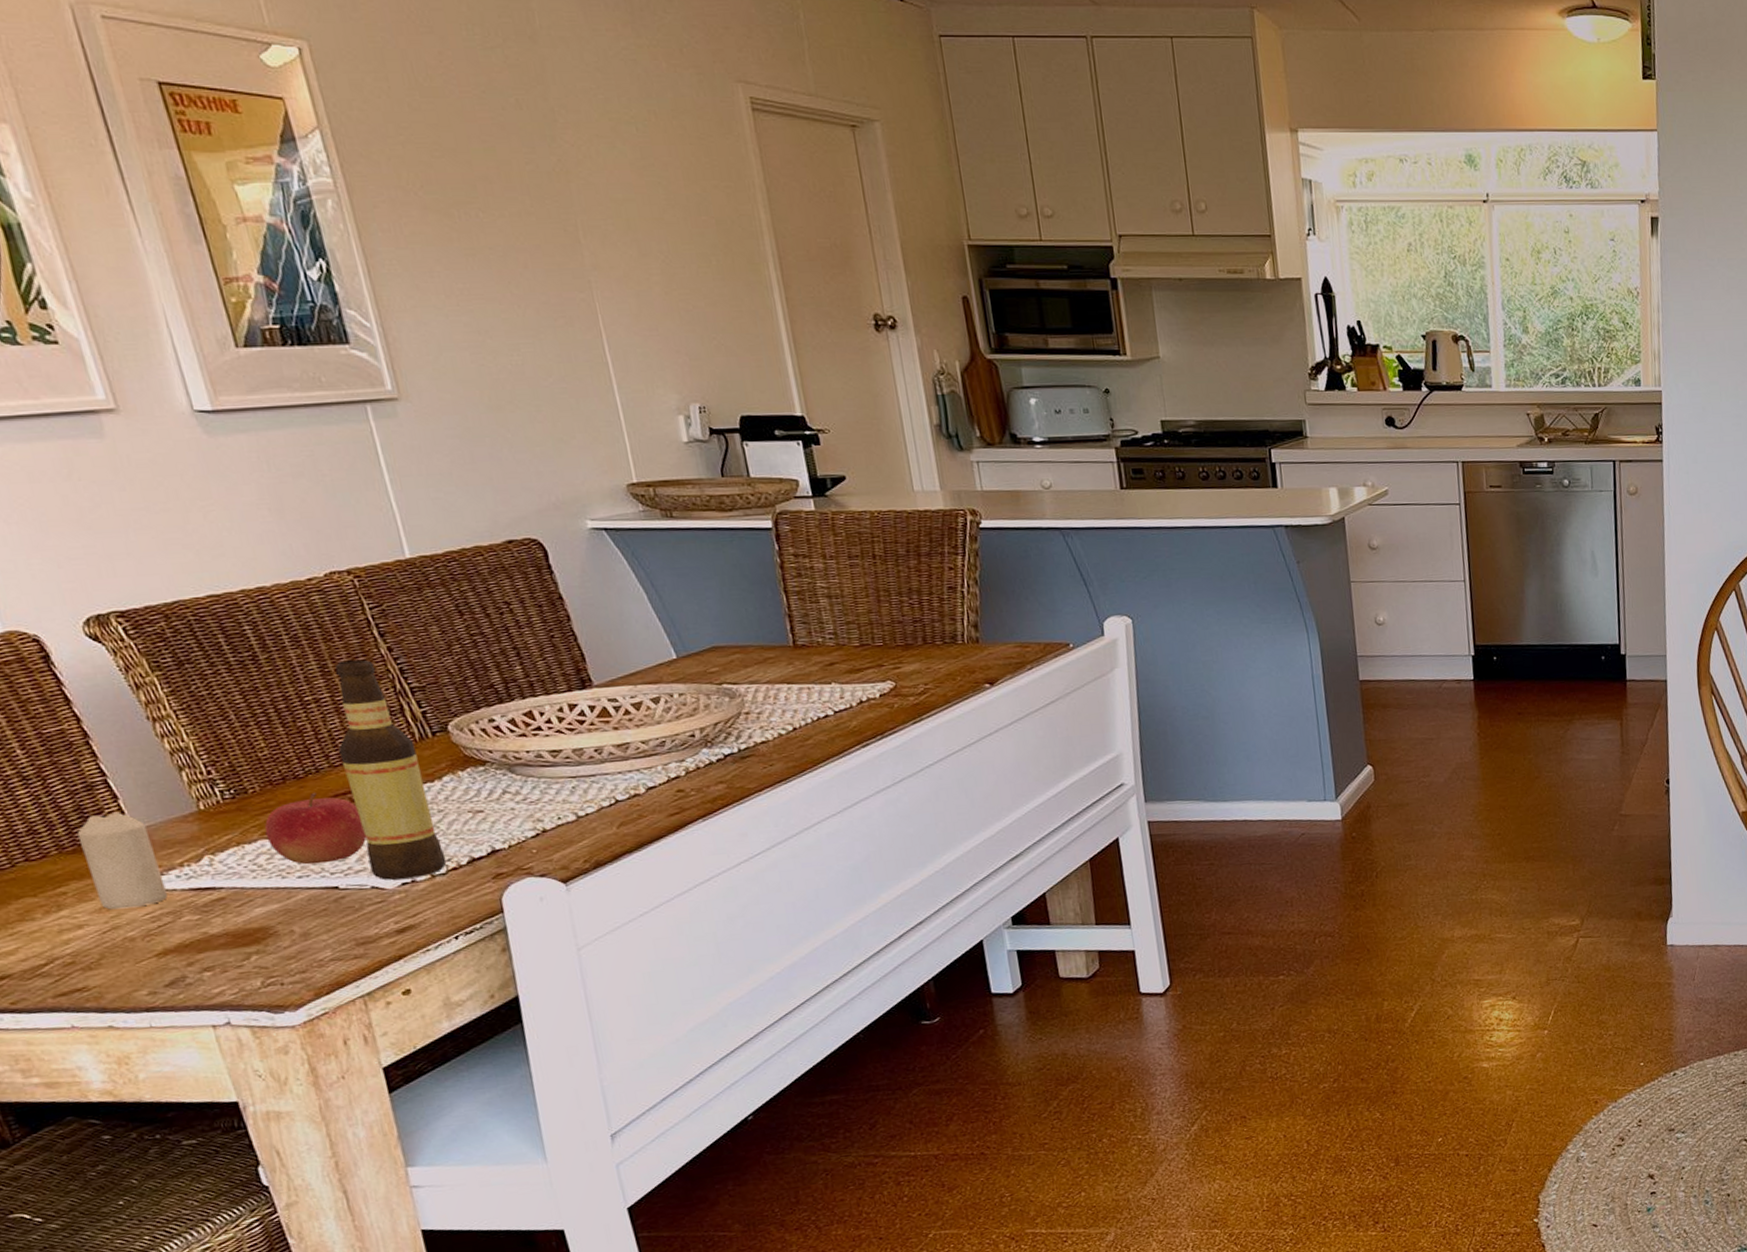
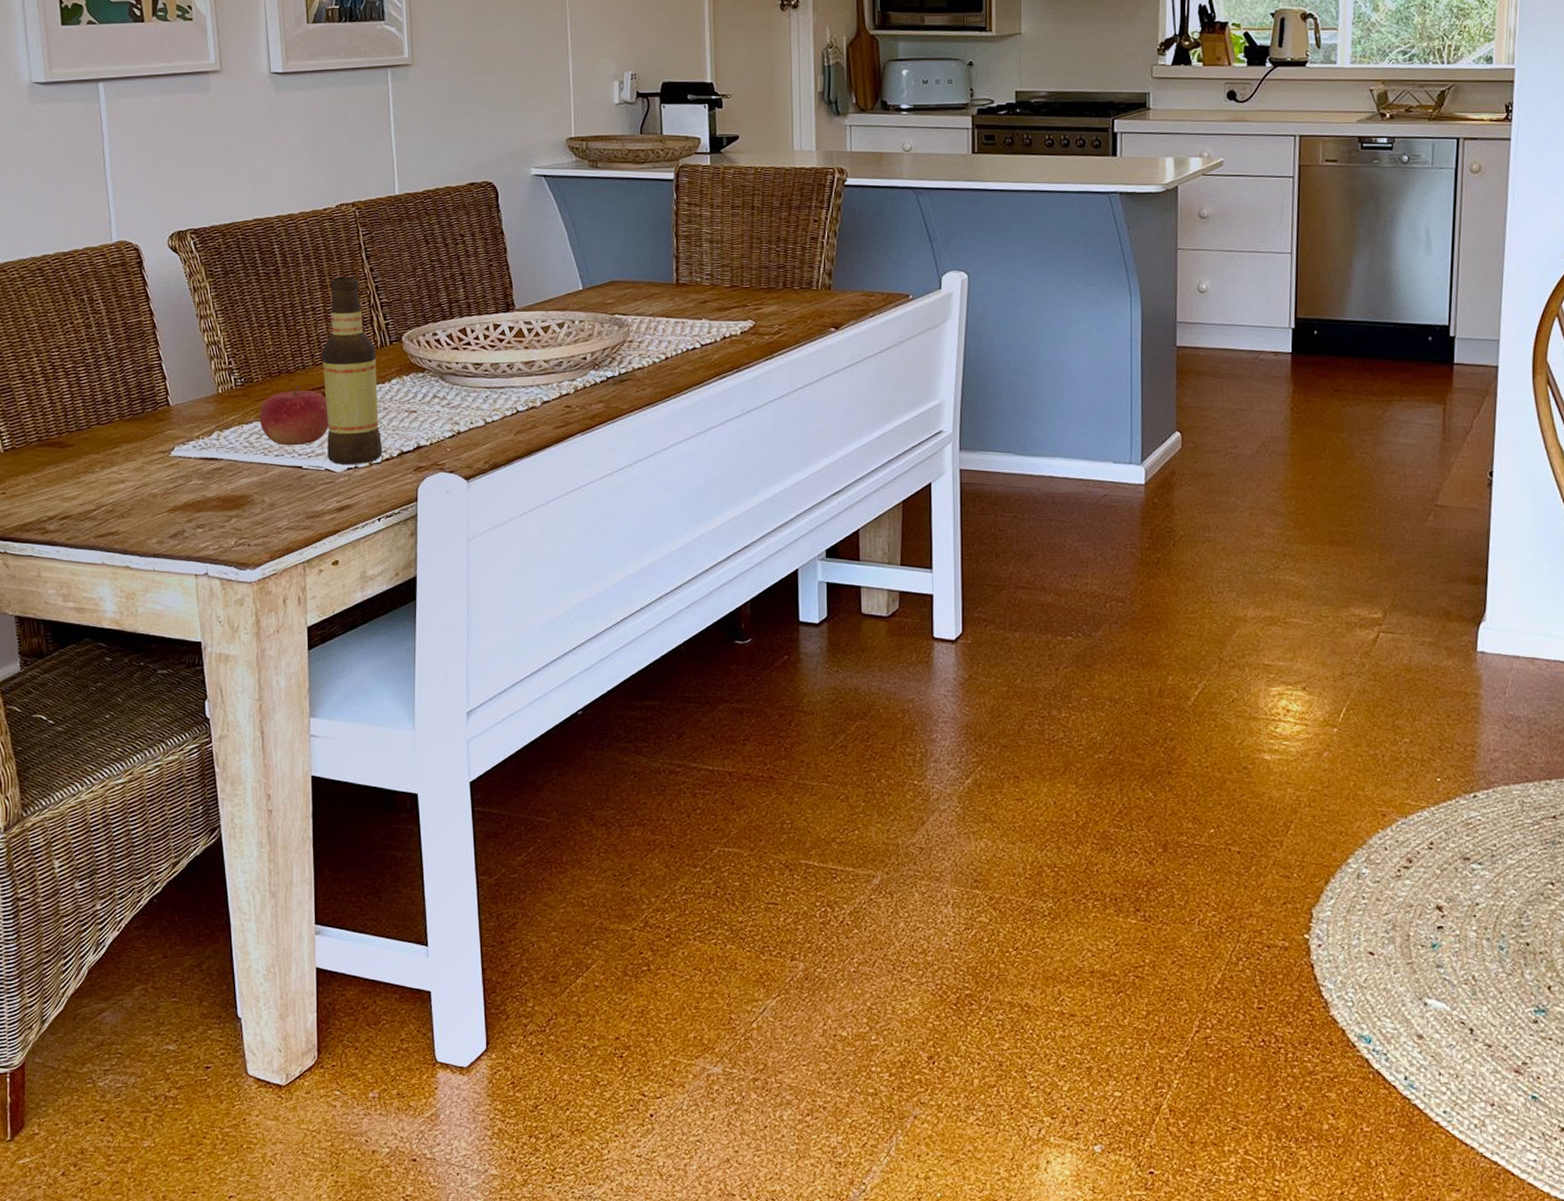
candle: present [77,812,167,910] -> none [134,390,184,470]

